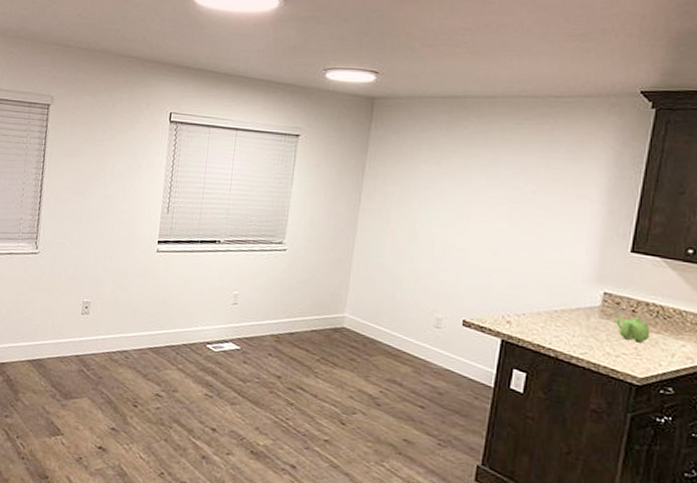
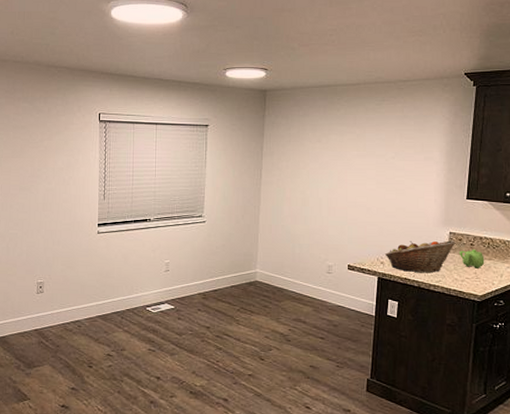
fruit basket: none [513,298,612,342] -> present [385,240,456,273]

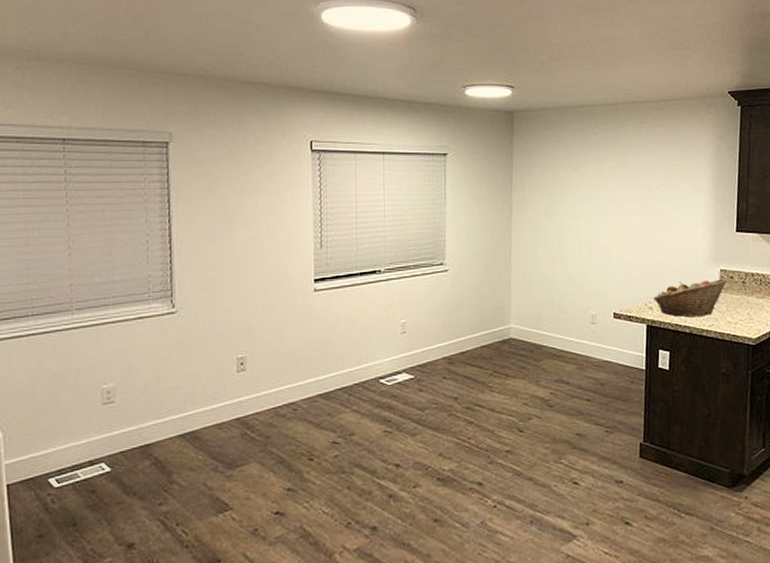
teapot: present [459,249,485,268] -> none [730,287,758,309]

